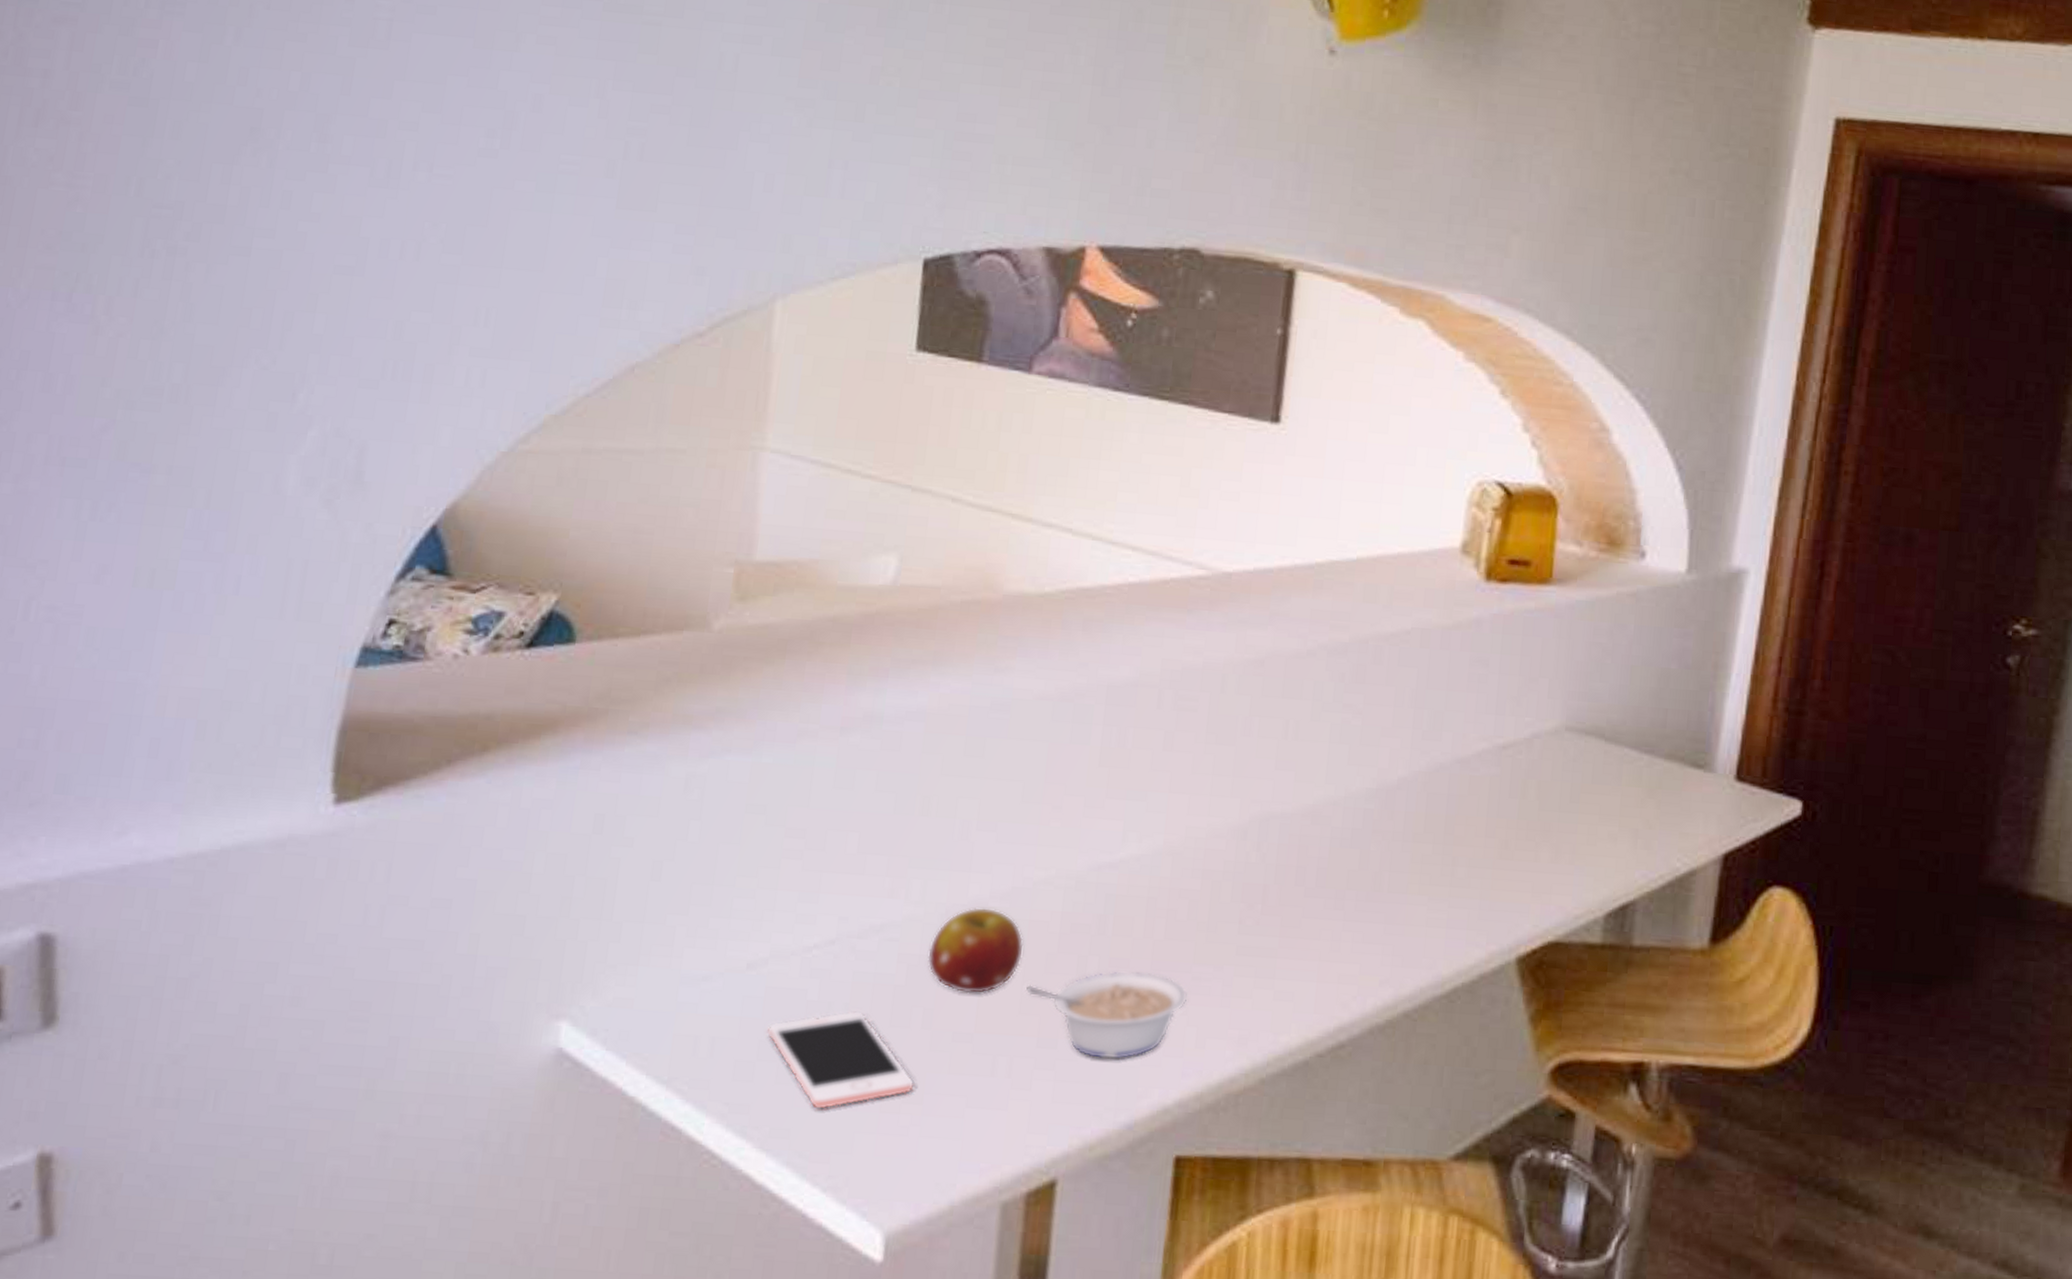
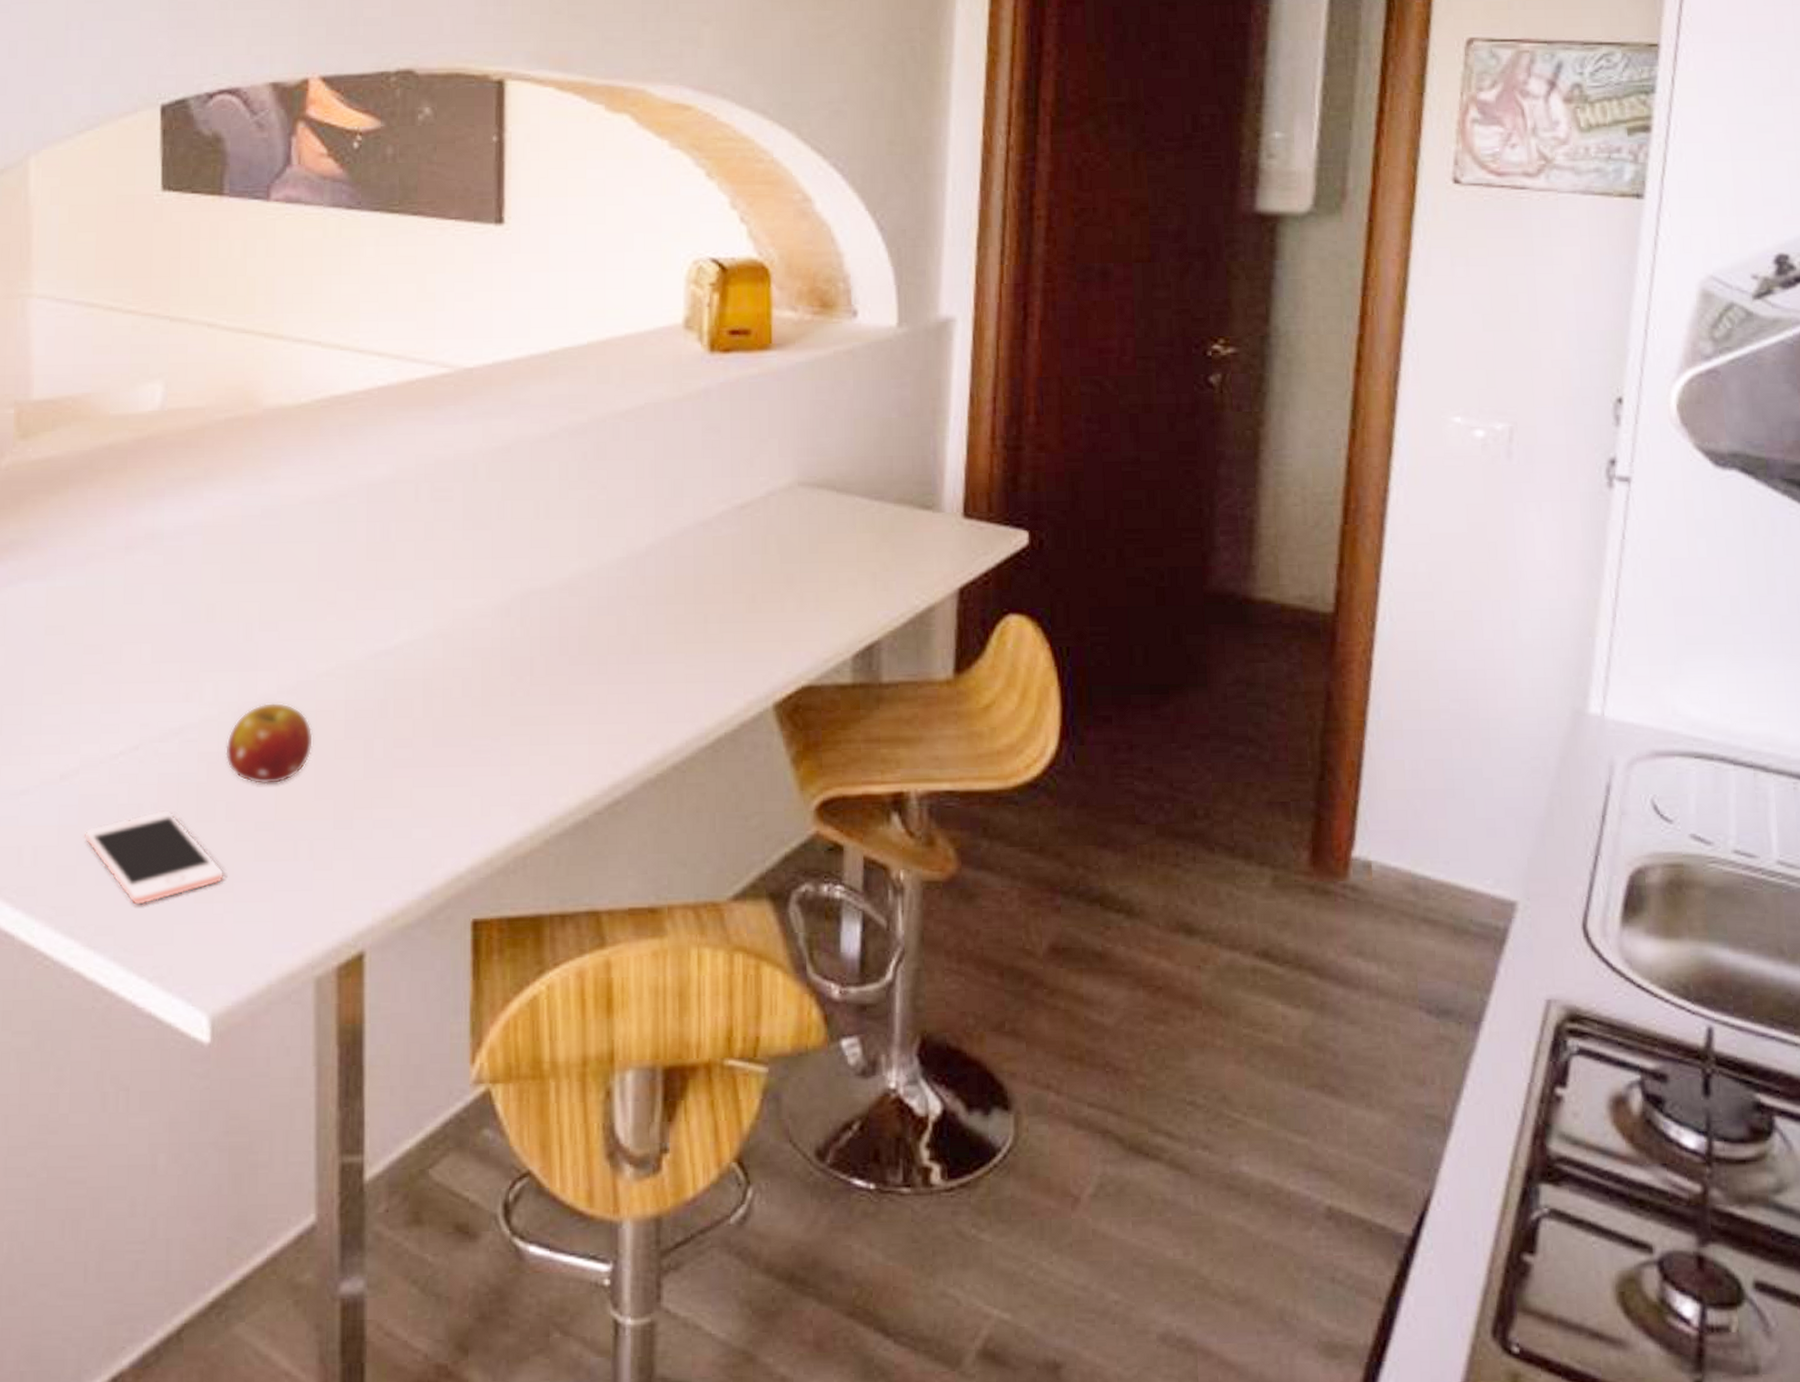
legume: present [1026,970,1188,1060] -> none [319,749,470,835]

